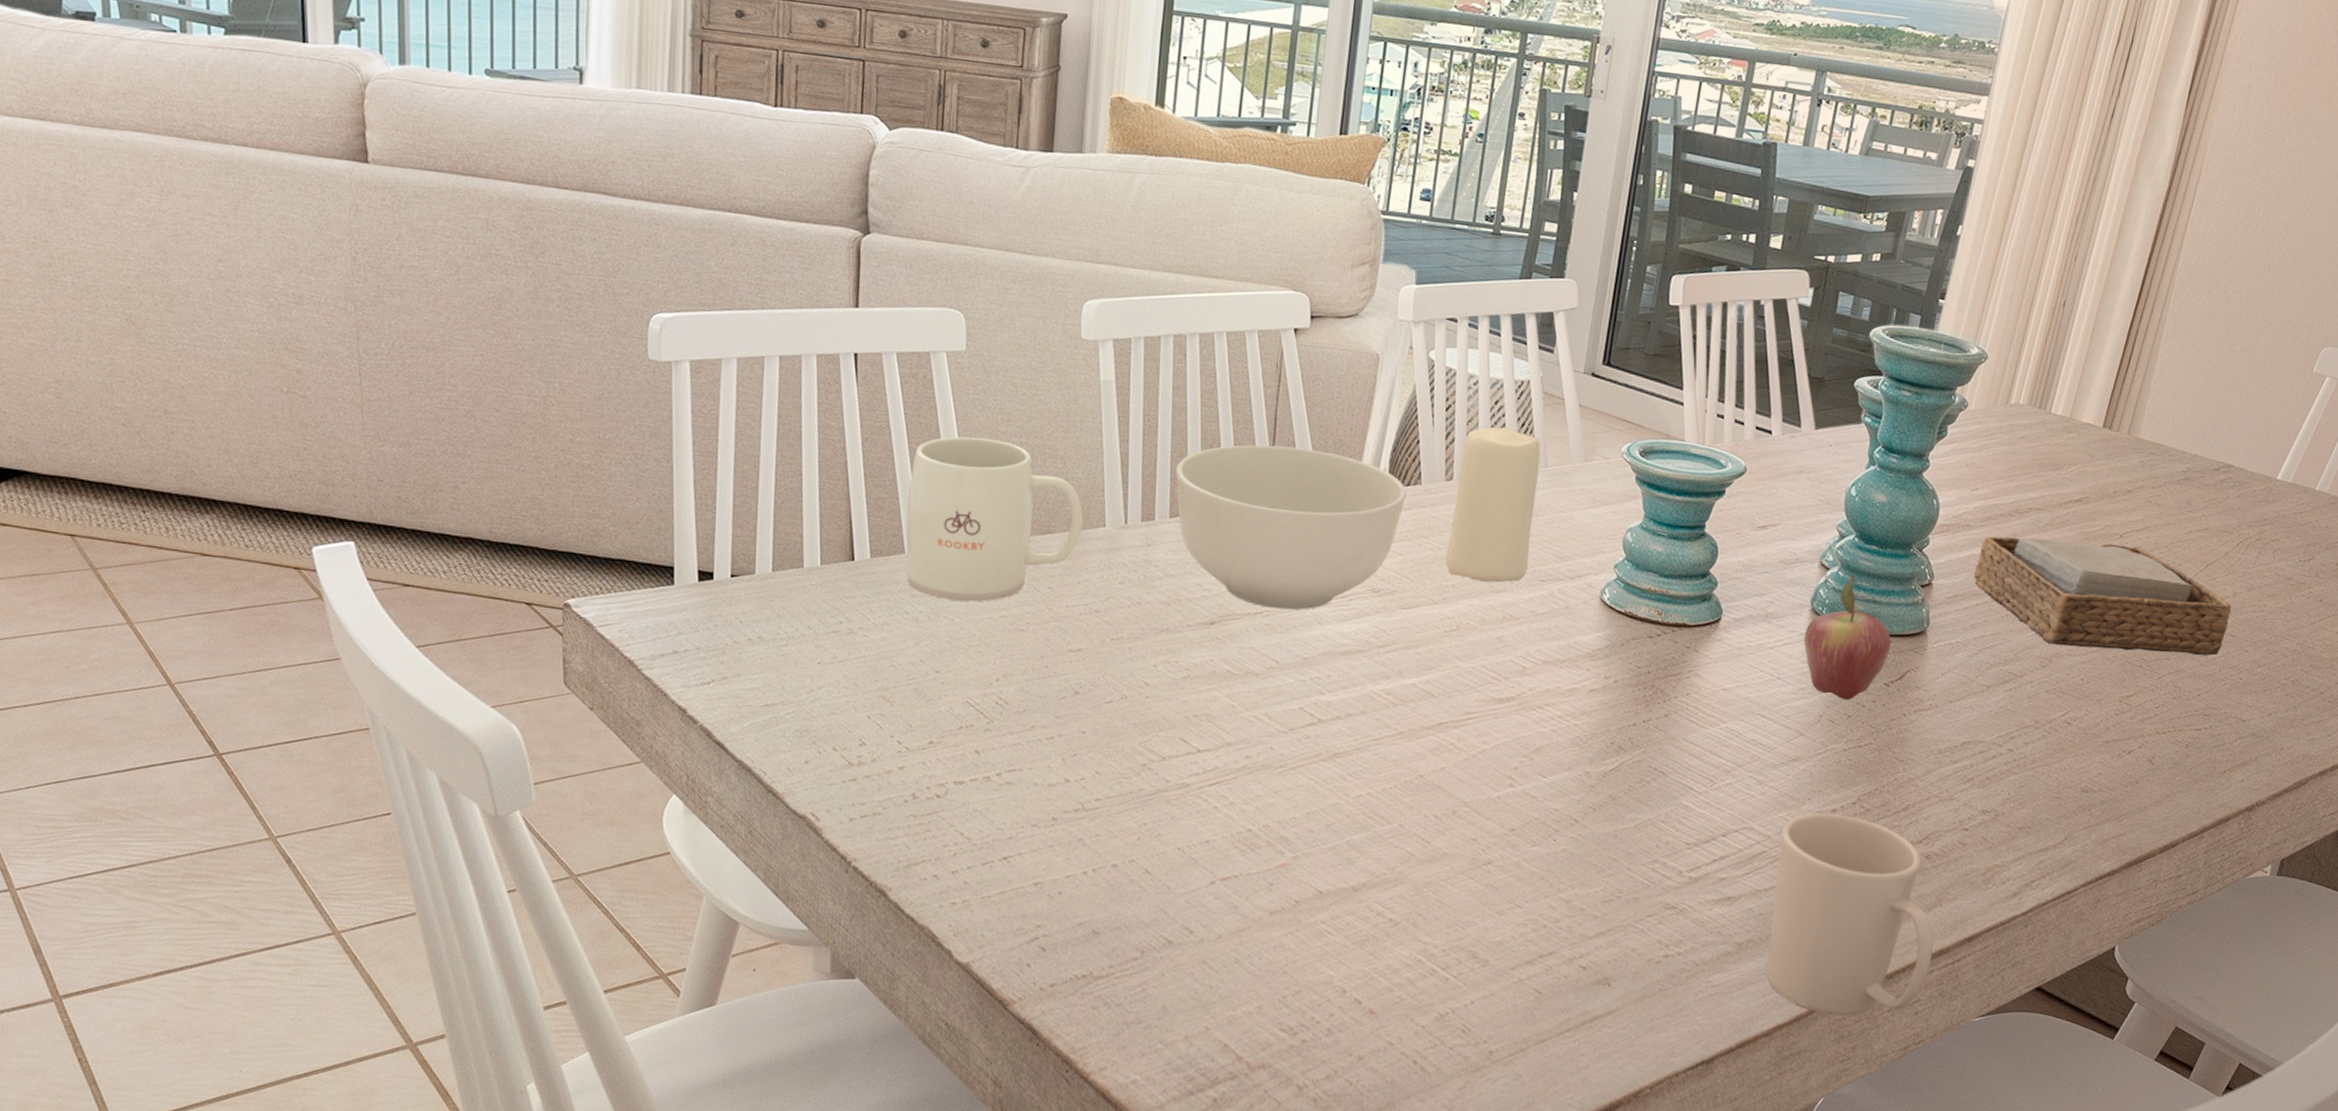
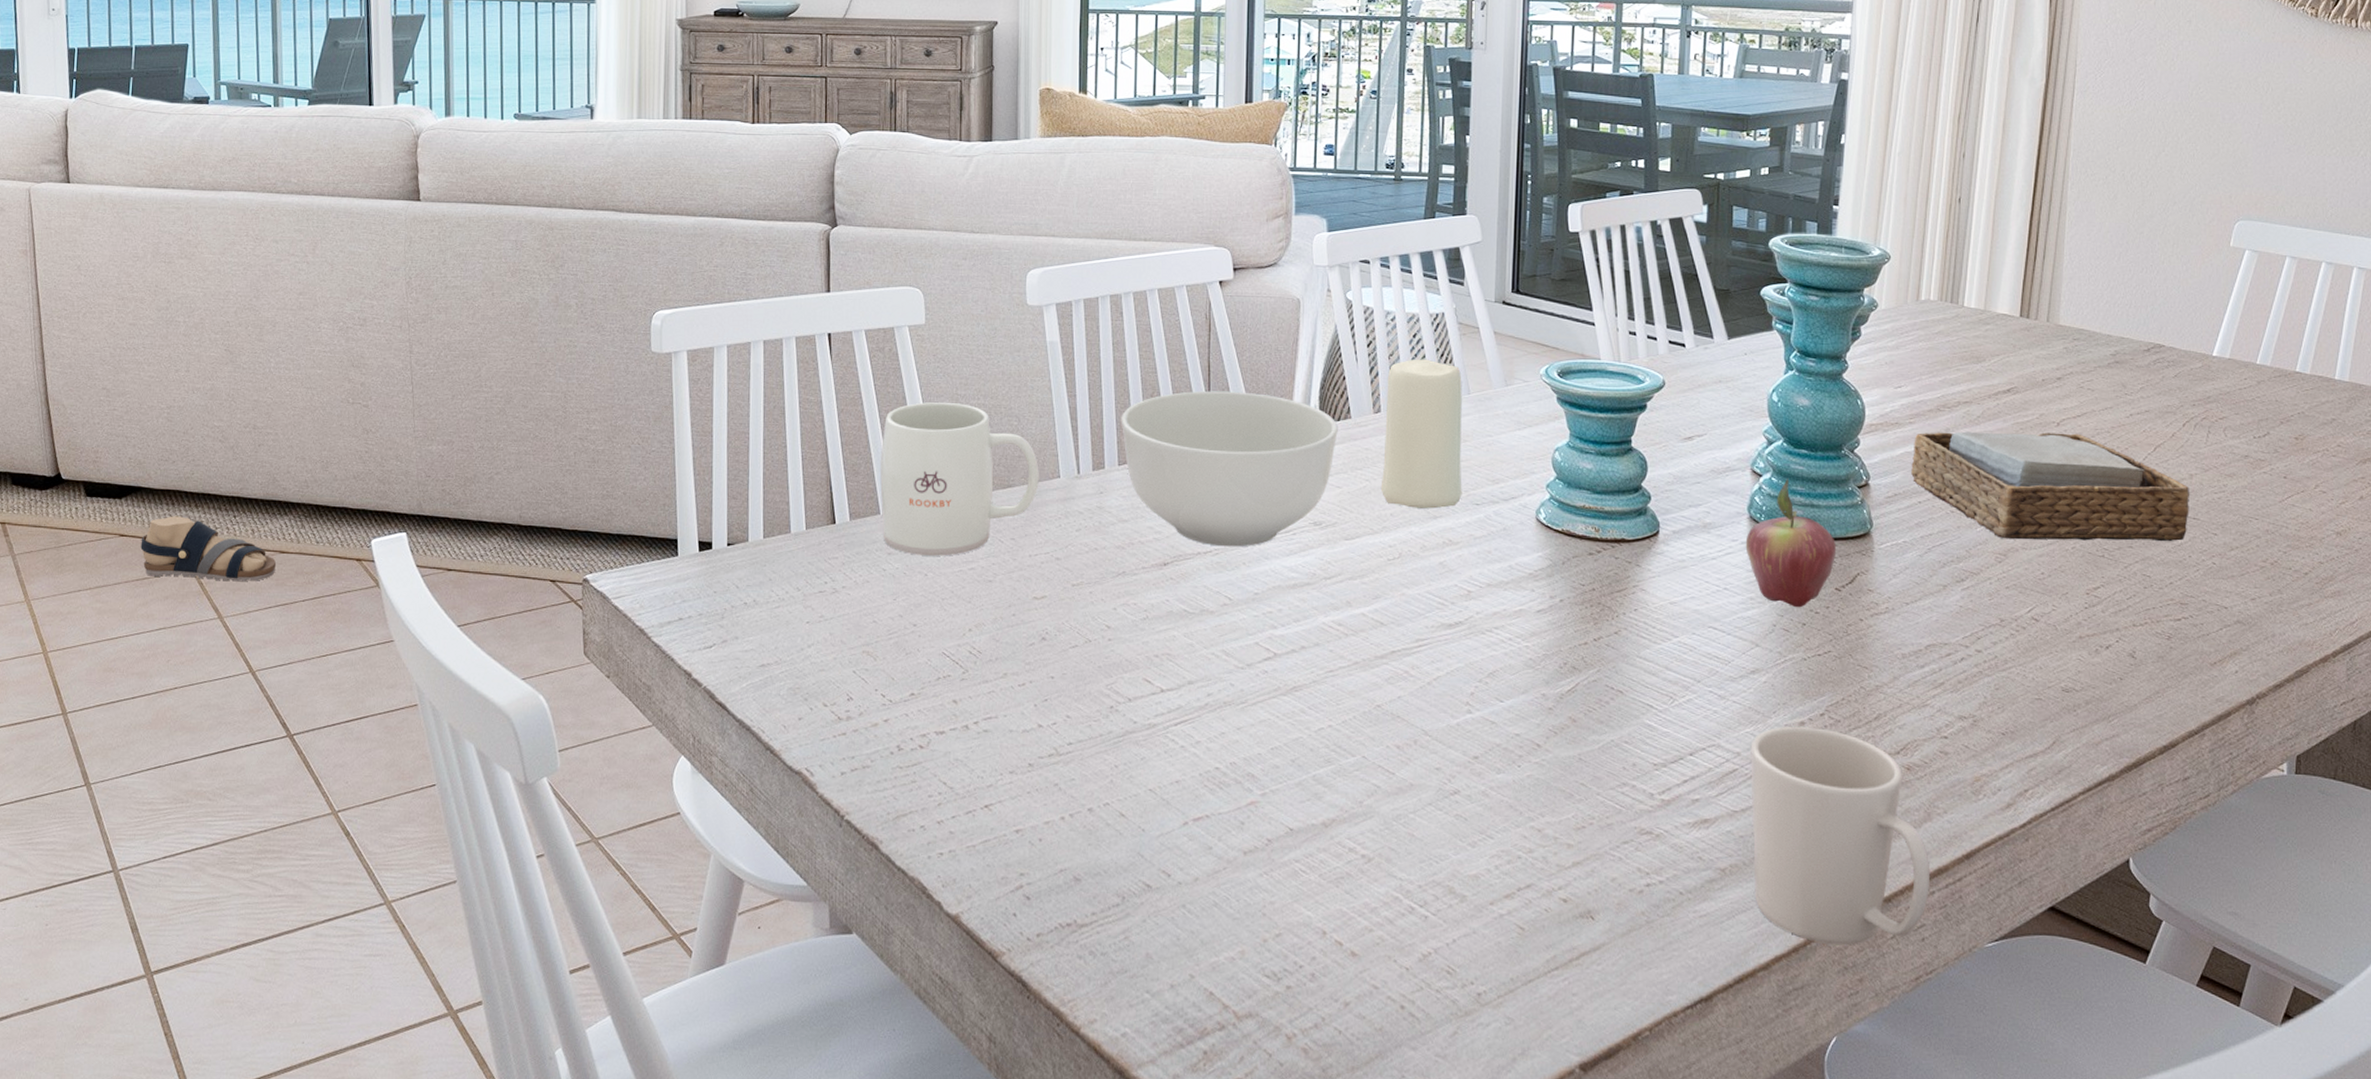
sandal: none [27,506,197,585] -> present [140,516,277,582]

